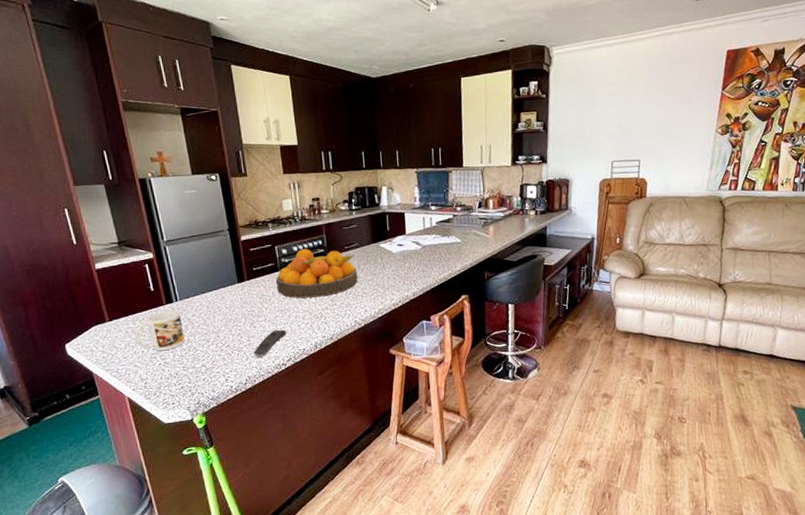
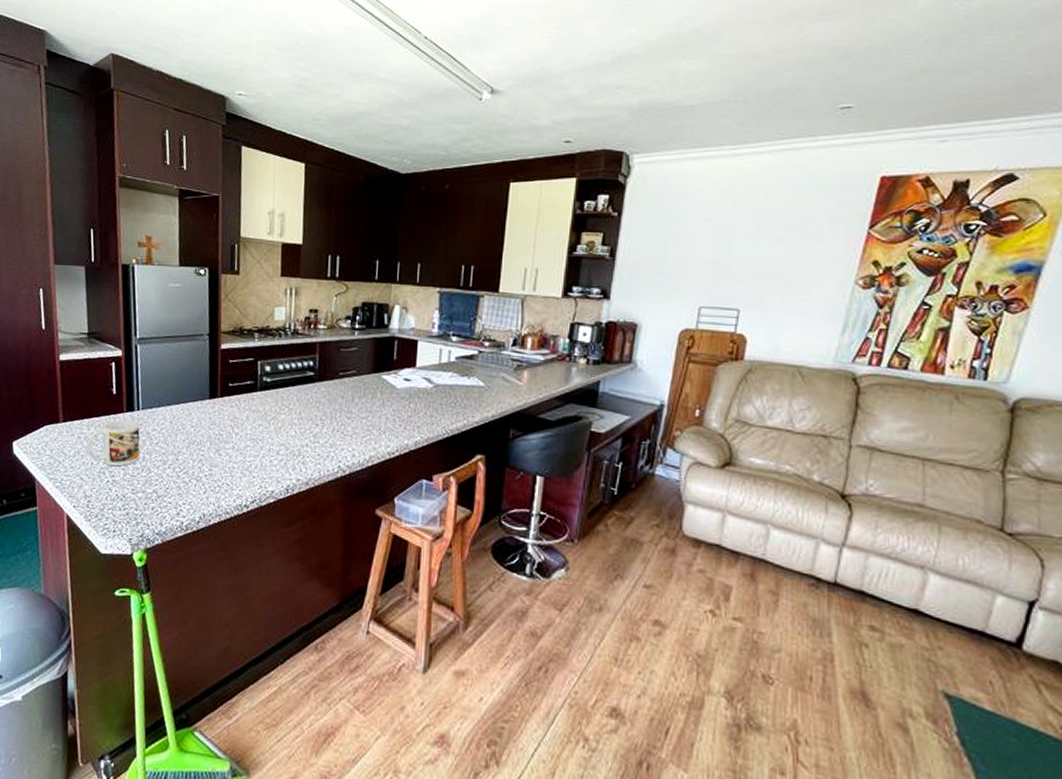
remote control: present [254,329,287,358] -> none [214,462,255,494]
fruit bowl: present [275,249,358,299] -> none [252,369,351,430]

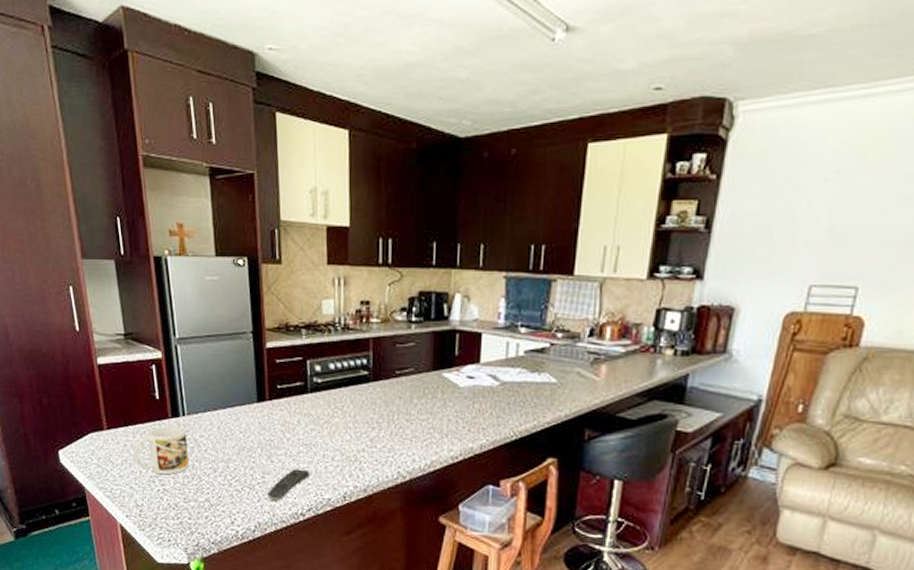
remote control: none [214,462,255,494] -> present [268,469,310,502]

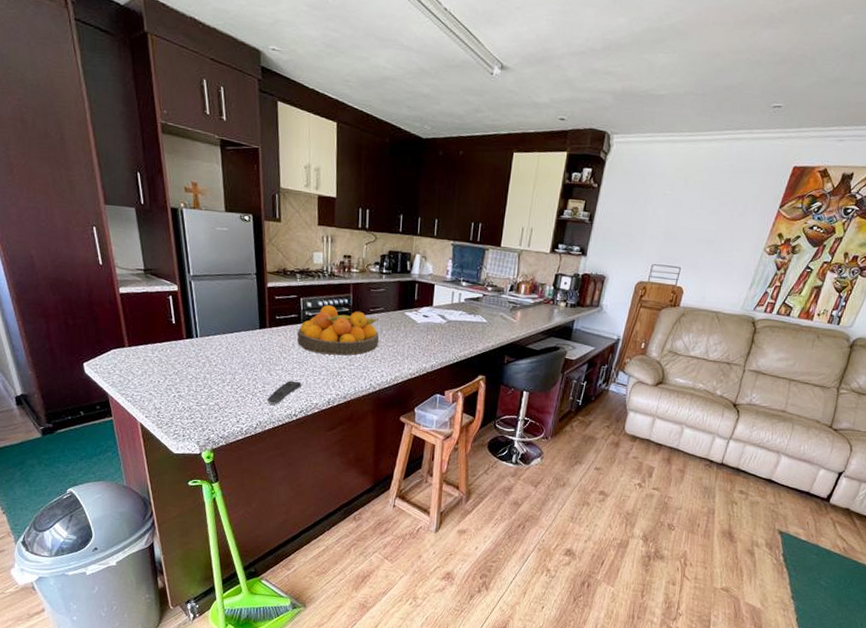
mug: present [134,426,189,475] -> none [153,345,202,384]
fruit bowl: none [303,368,409,434] -> present [297,305,380,356]

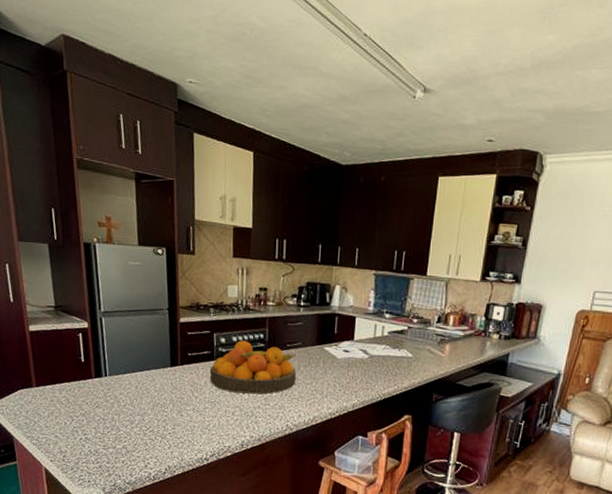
remote control: present [267,380,302,406] -> none [177,421,214,449]

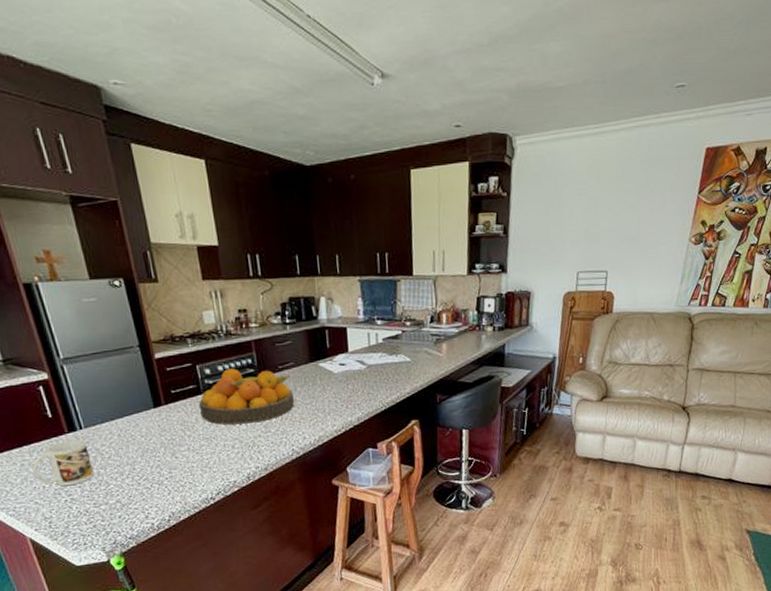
mug: none [60,384,110,426] -> present [32,439,95,487]

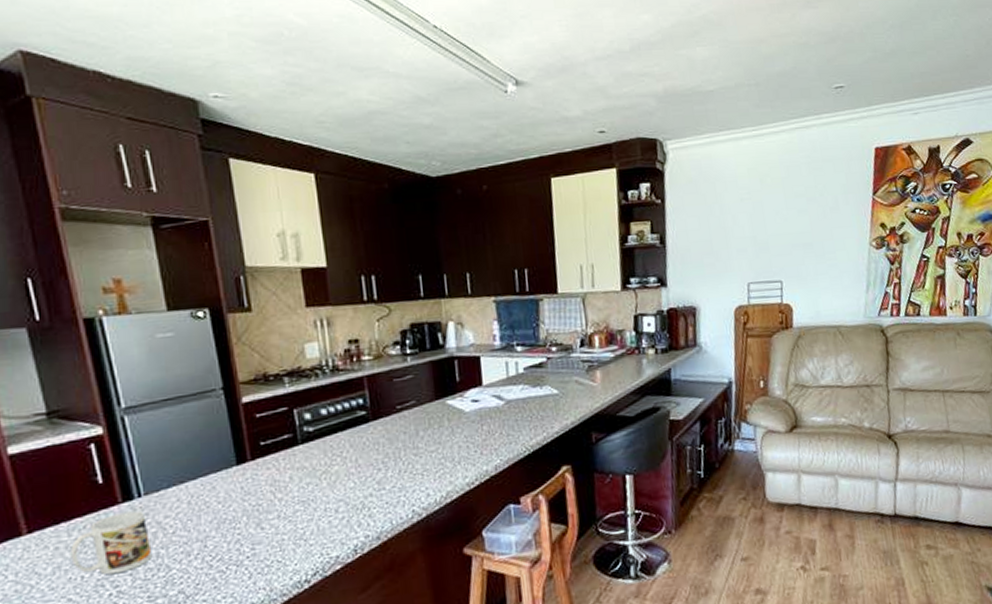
fruit bowl: present [198,368,294,425] -> none [294,411,416,483]

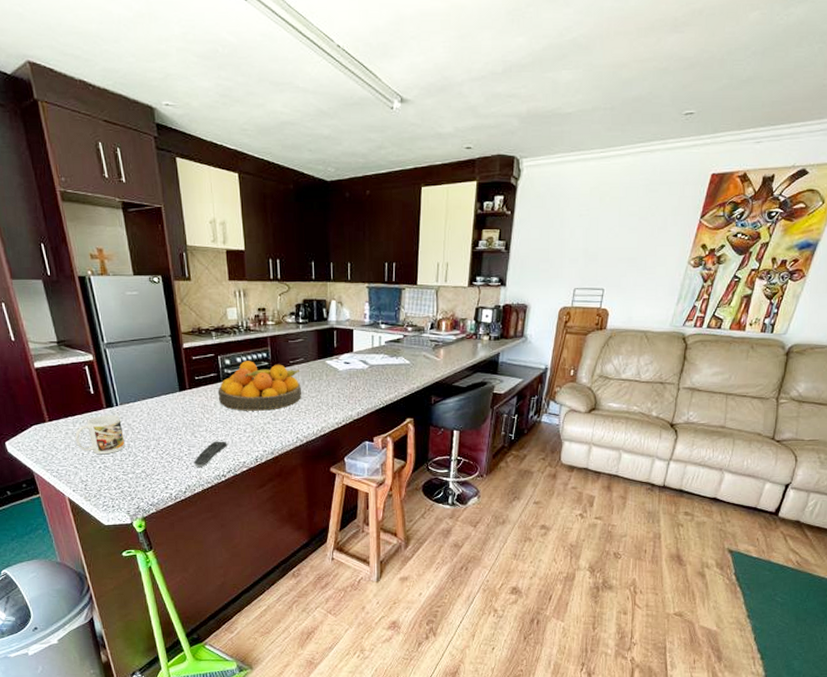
remote control: none [260,529,311,575] -> present [194,441,227,468]
fruit bowl: none [294,411,416,483] -> present [217,361,301,411]

